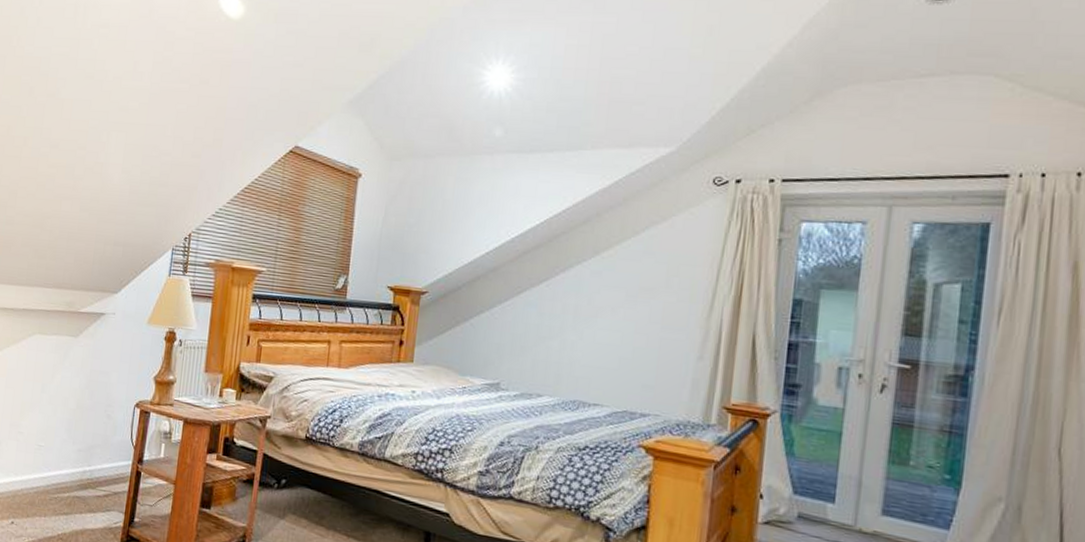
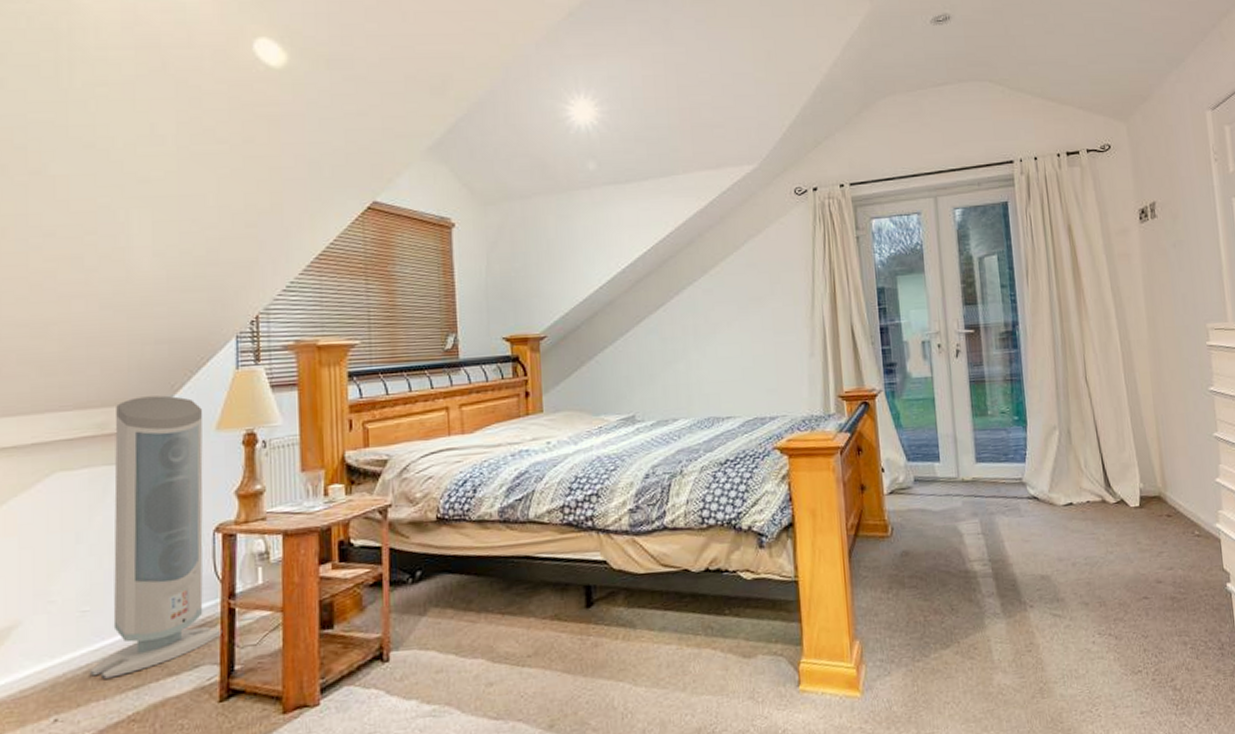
air purifier: none [37,286,139,502] -> present [89,395,223,679]

